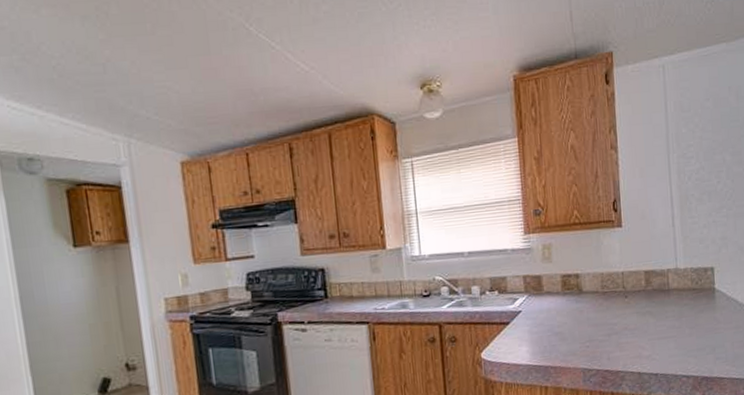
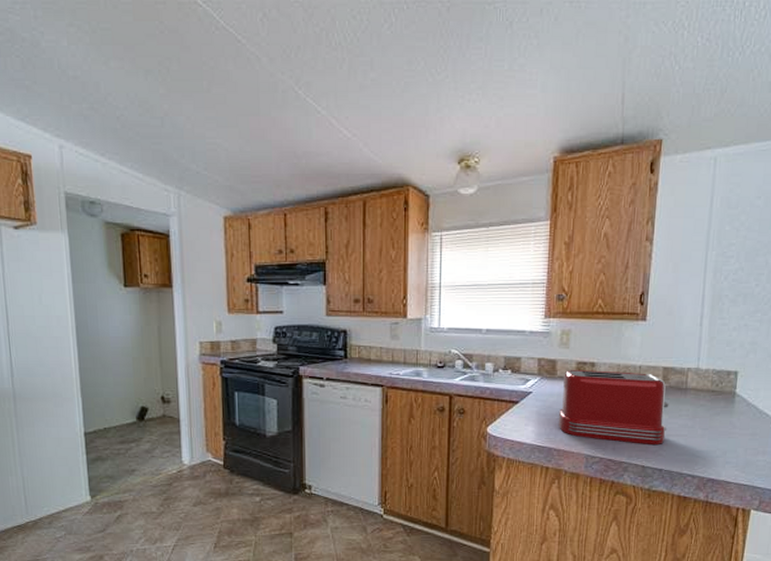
toaster: none [550,279,657,352] -> present [558,369,669,444]

